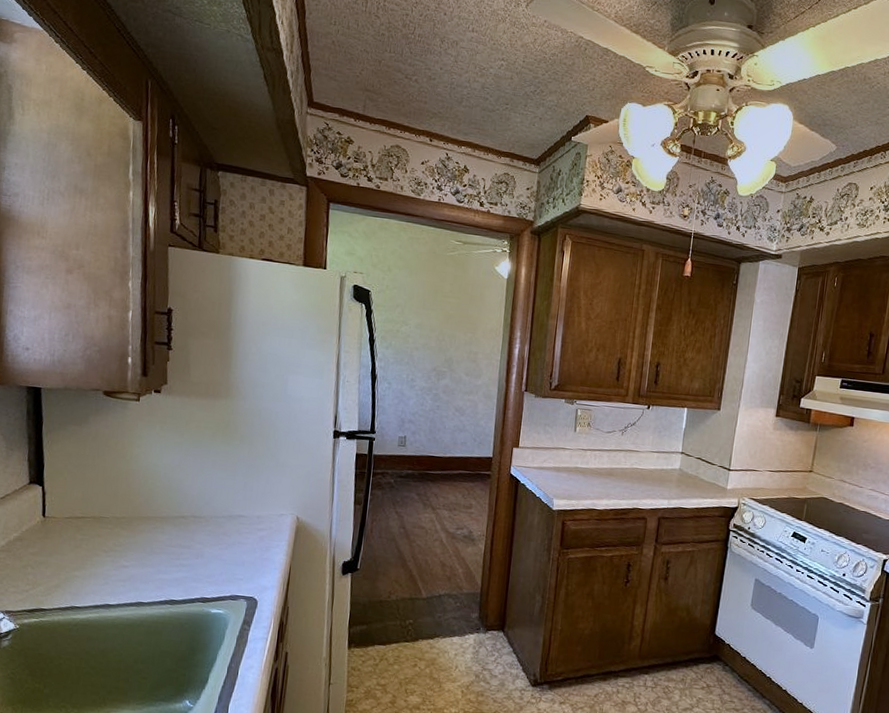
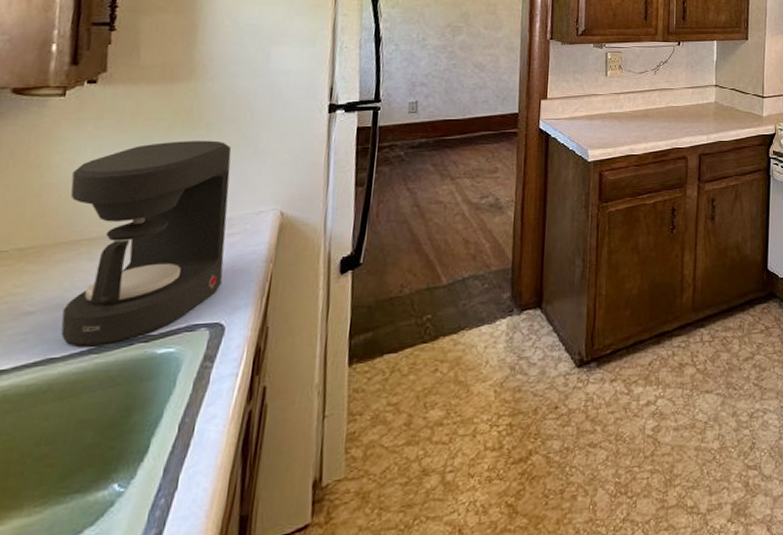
coffee maker: none [146,447,260,599] -> present [61,140,232,346]

